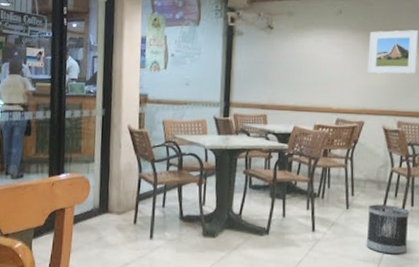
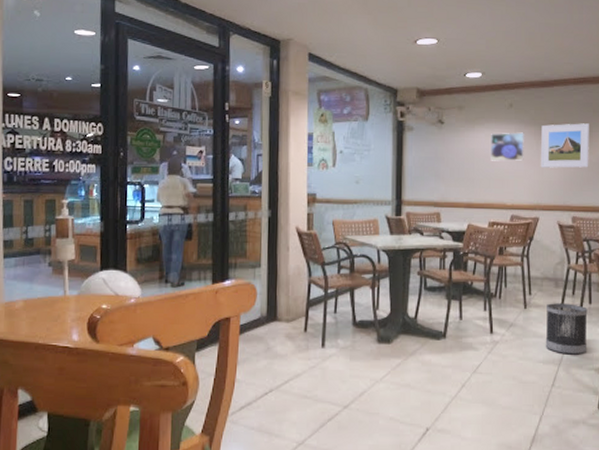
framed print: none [318,38,353,66] -> present [491,132,524,161]

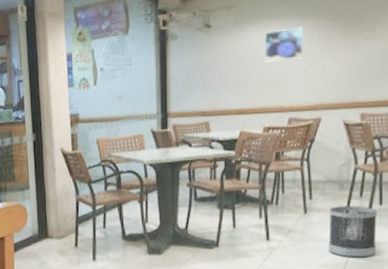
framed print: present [540,123,589,168] -> none [323,7,383,63]

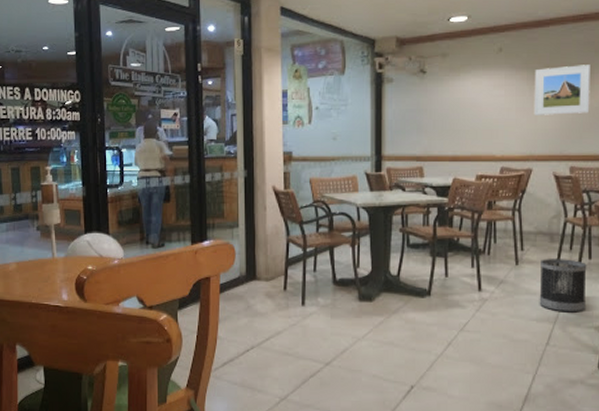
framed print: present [265,26,304,62] -> none [478,78,516,111]
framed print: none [323,7,383,63] -> present [533,65,590,115]

